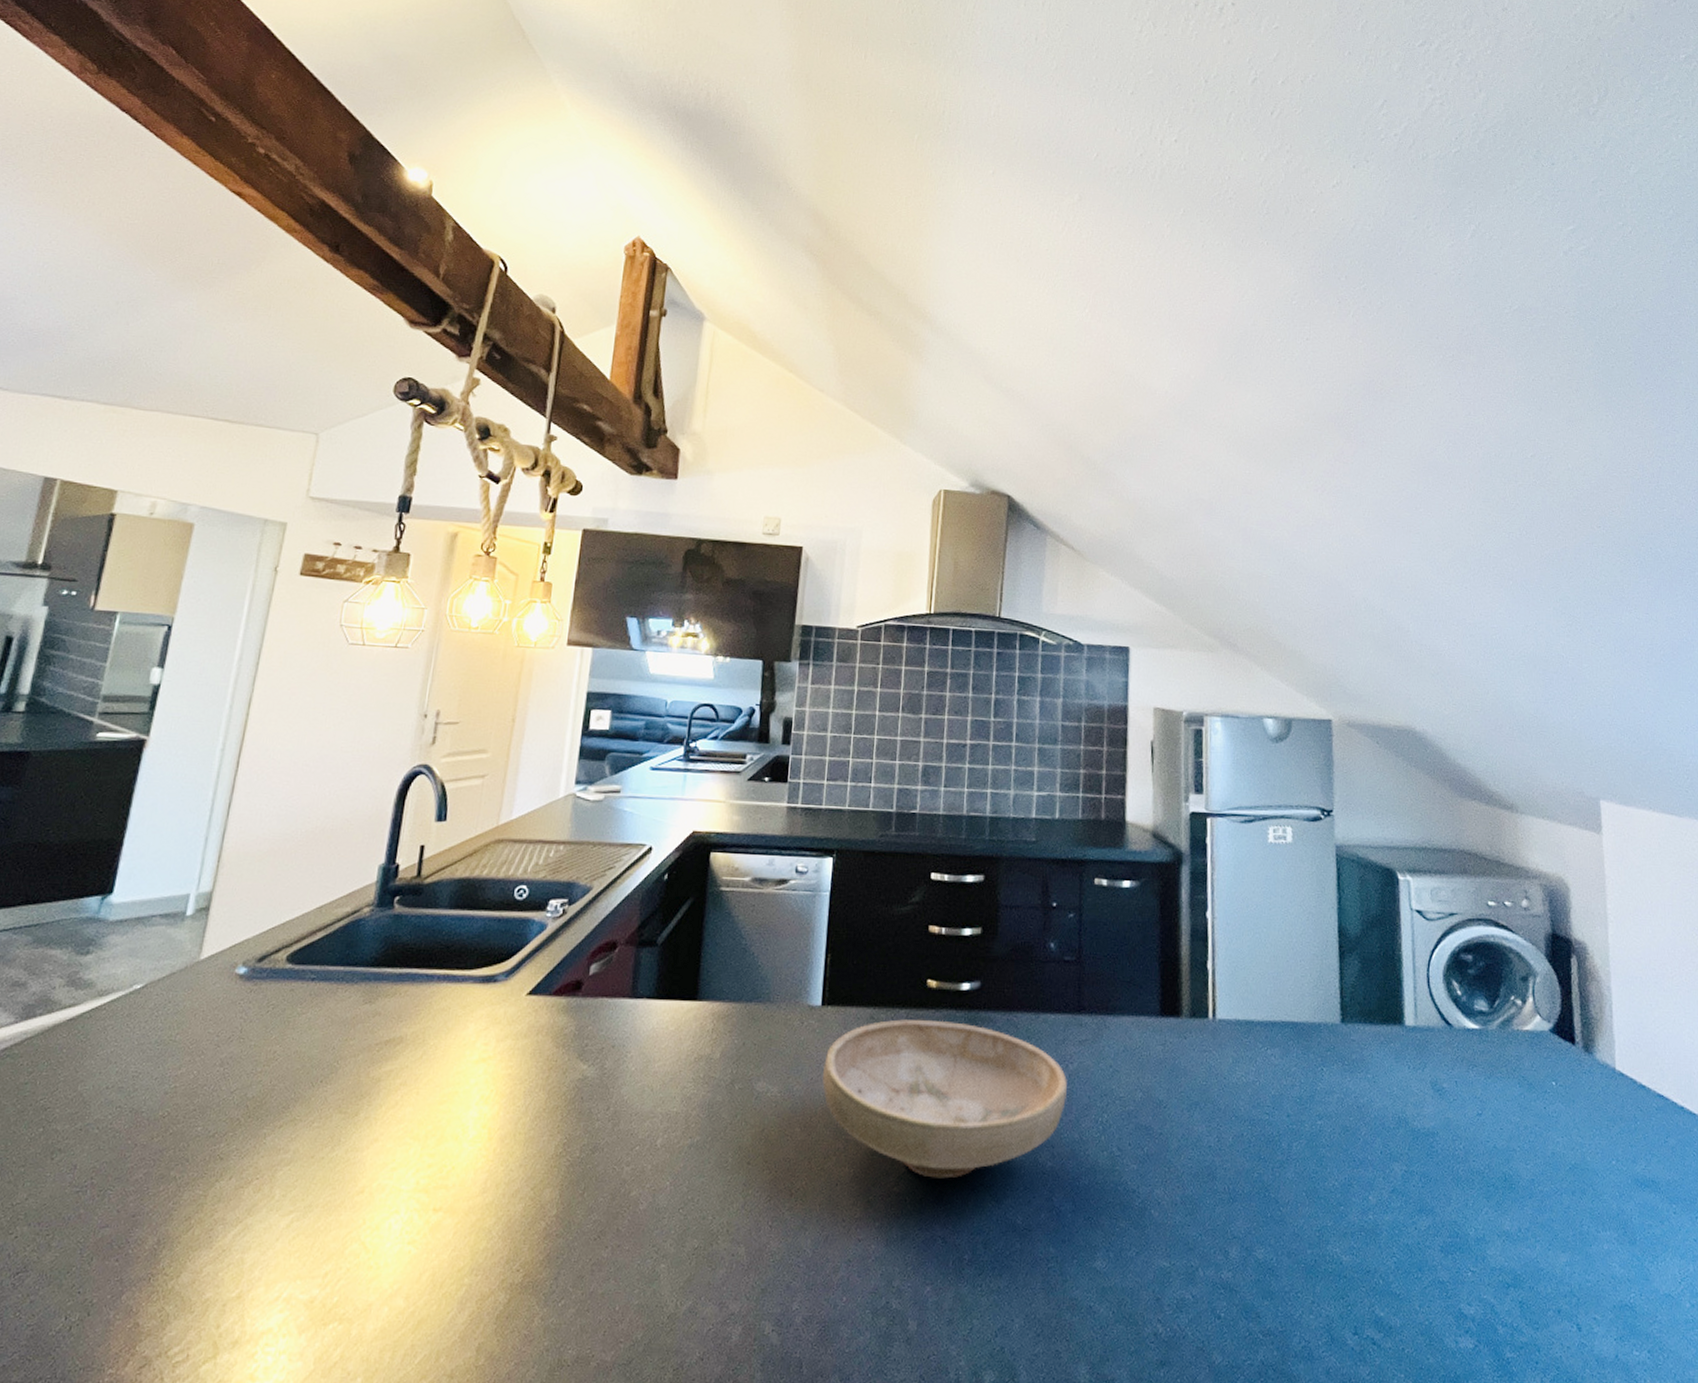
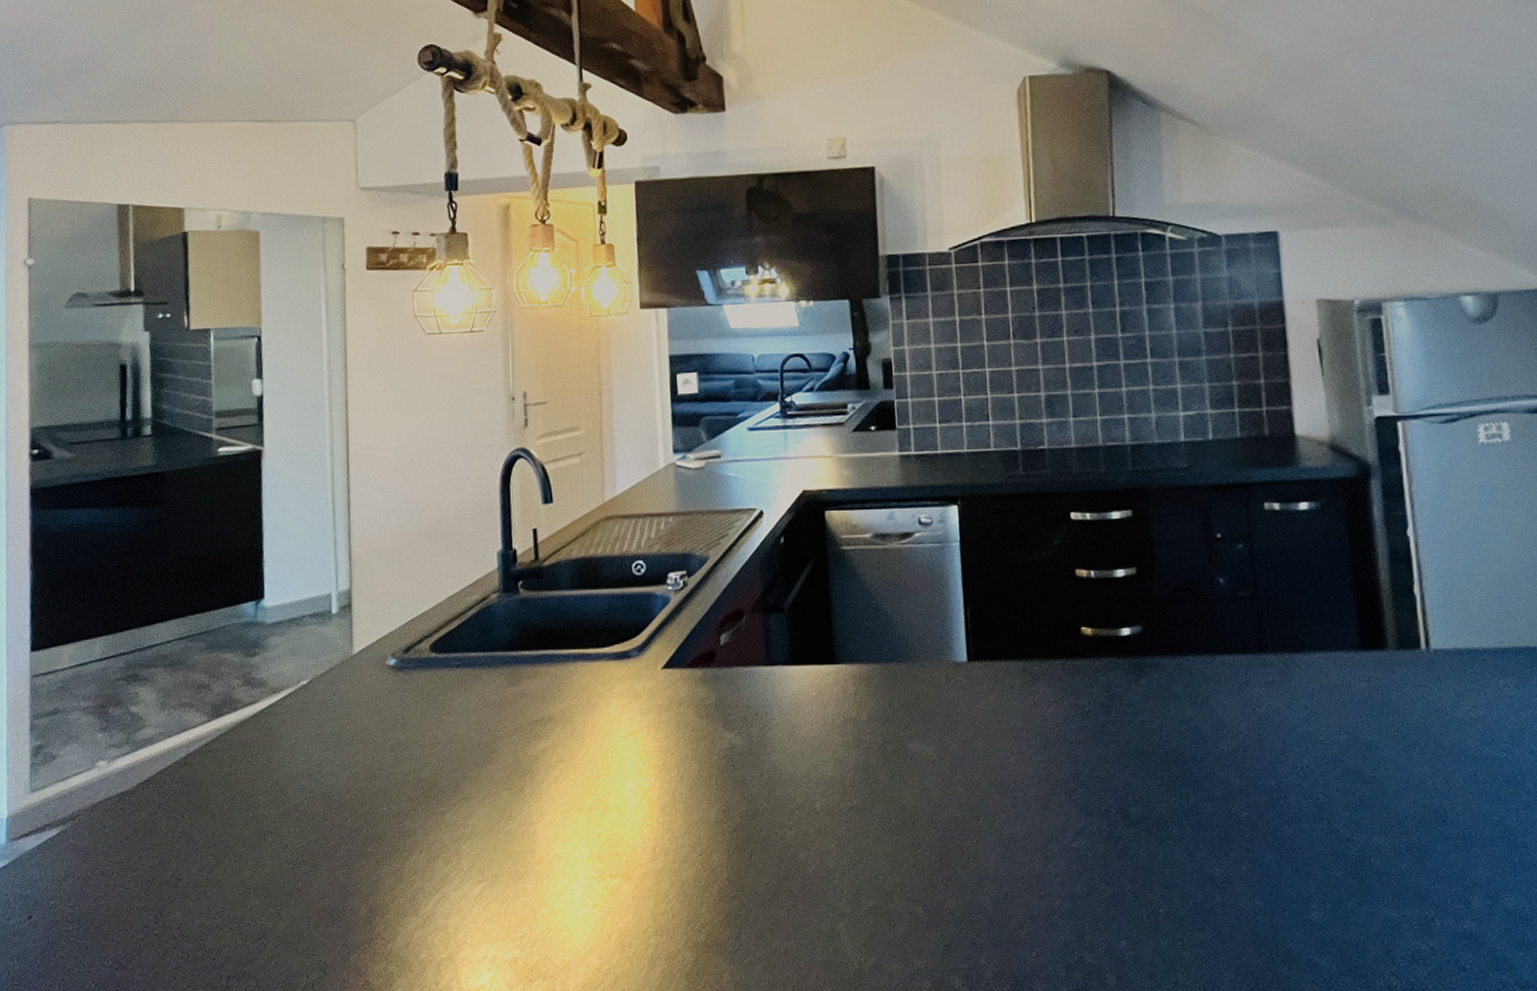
bowl: present [822,1019,1067,1179] -> none [979,669,1257,832]

